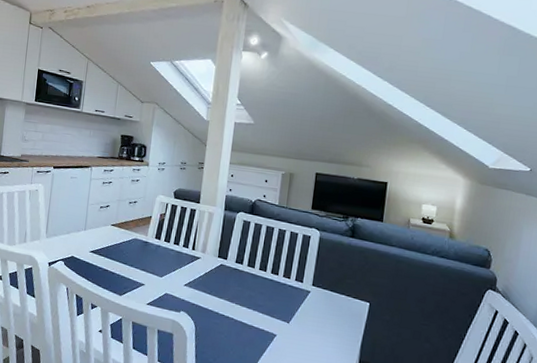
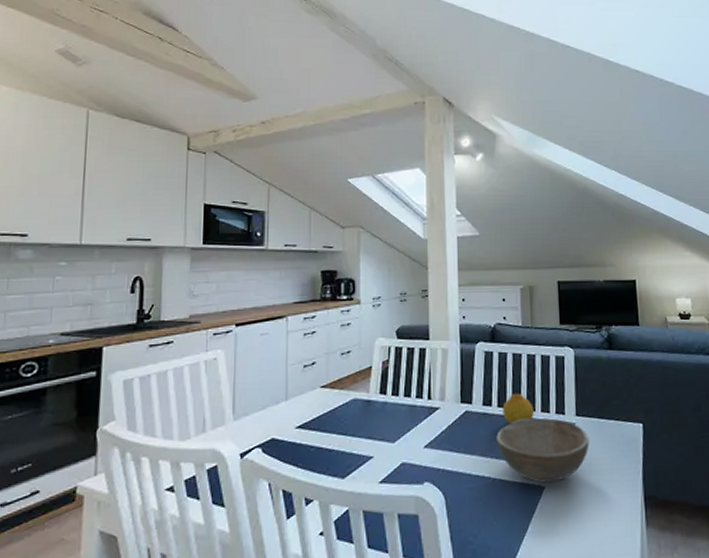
bowl: none [242,279,321,333] -> present [496,418,590,483]
fruit: none [250,258,278,282] -> present [502,393,534,425]

